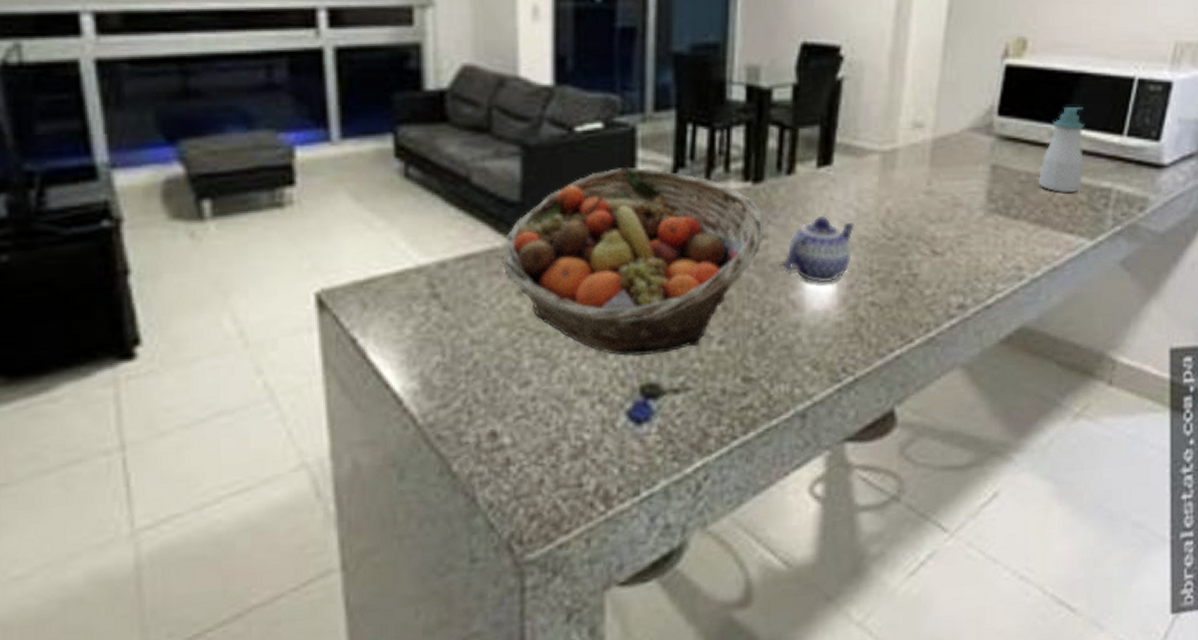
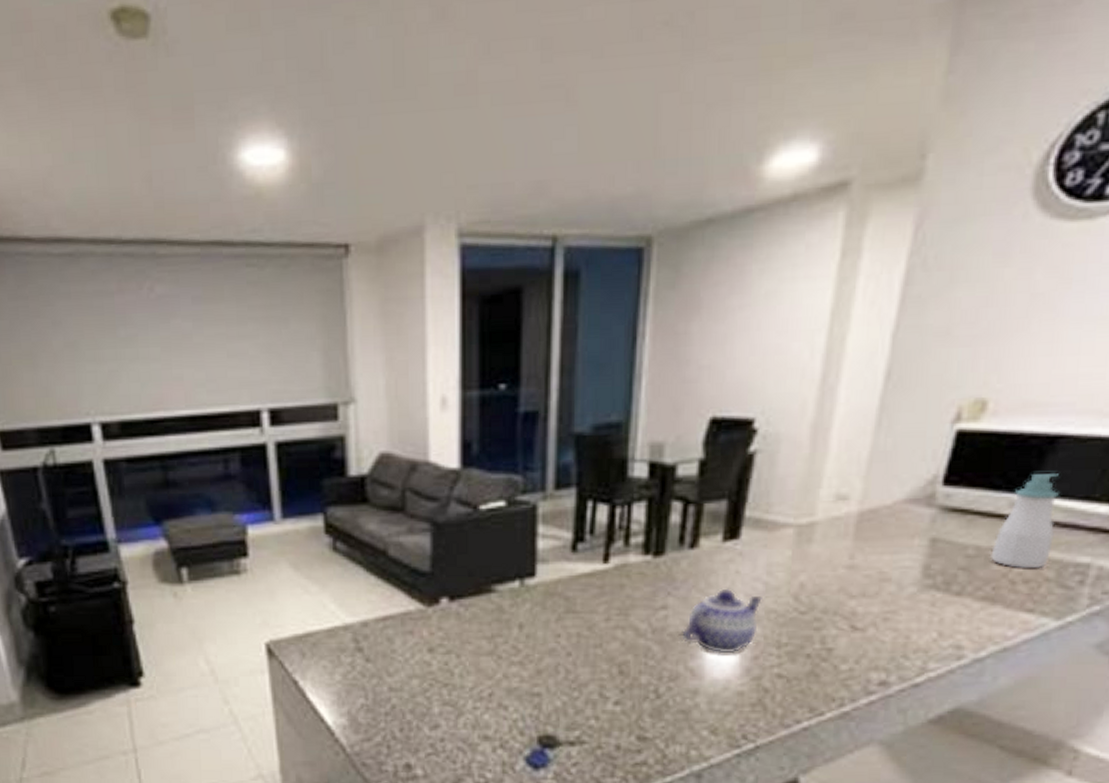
fruit basket: present [502,166,765,357] -> none [415,541,664,711]

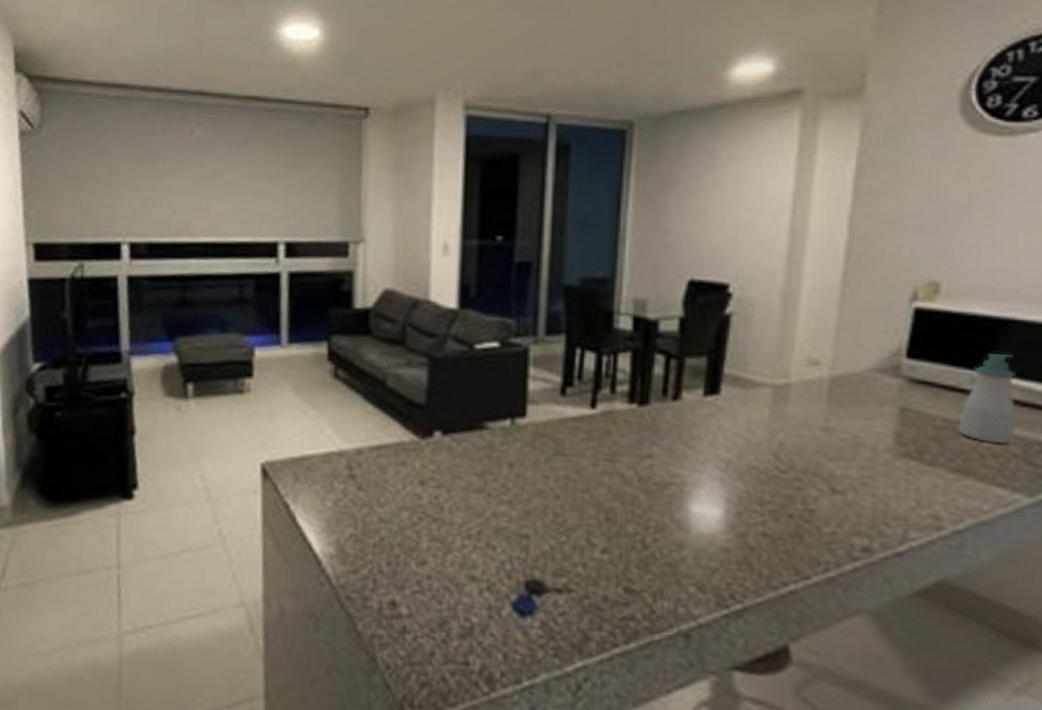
teapot: present [682,588,762,654] -> none [667,441,743,508]

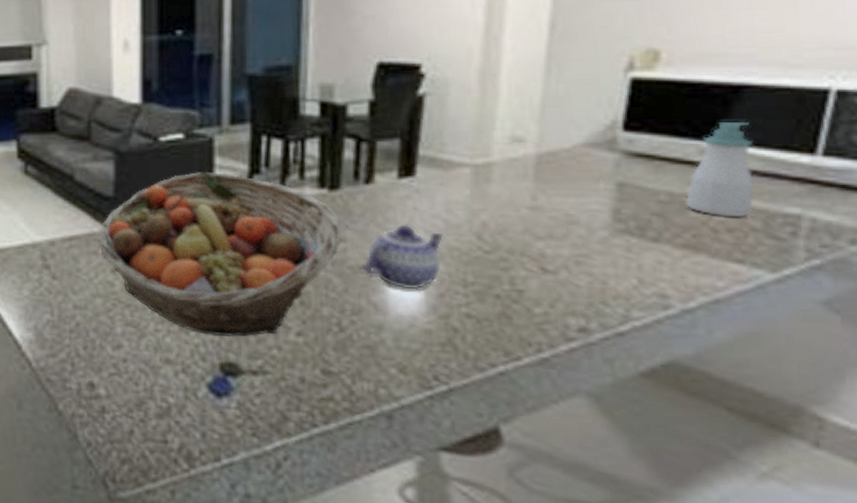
fruit basket: none [408,381,650,554] -> present [99,171,343,337]
teapot: none [667,441,743,508] -> present [362,223,443,290]

